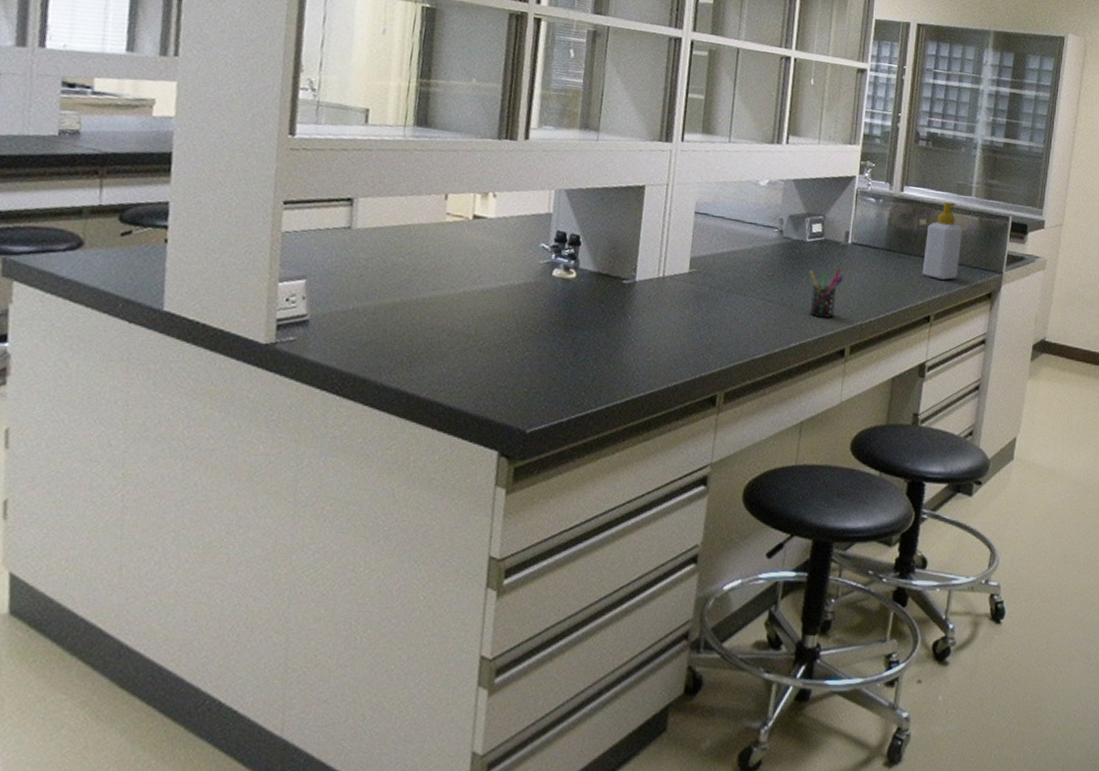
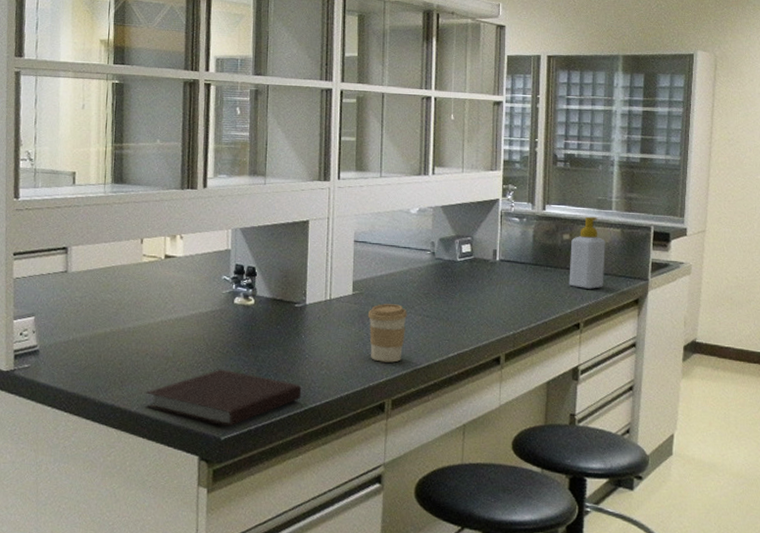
notebook: none [437,351,624,418] -> present [145,369,302,427]
coffee cup: none [704,284,748,351] -> present [367,304,407,363]
pen holder: present [809,268,844,318] -> none [461,284,495,329]

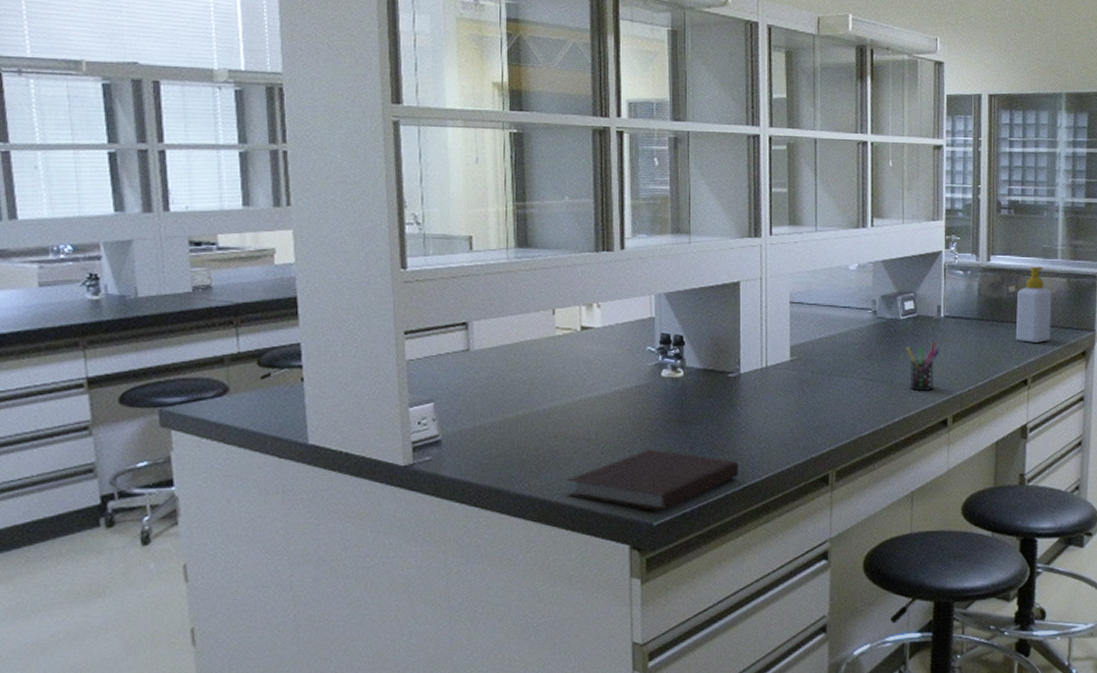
coffee cup: present [367,304,407,363] -> none [807,369,849,431]
pen holder: none [461,284,495,329] -> present [905,342,940,391]

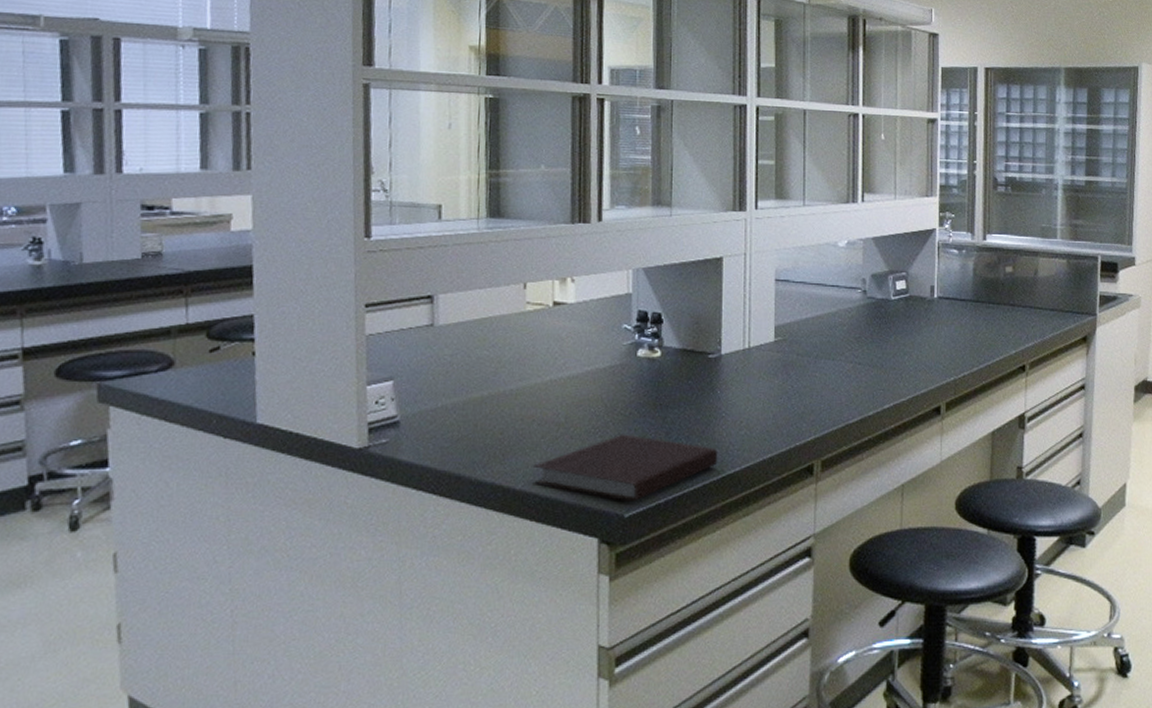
pen holder: present [905,342,940,391] -> none [897,324,933,376]
soap bottle: present [1015,266,1052,343] -> none [1013,246,1051,327]

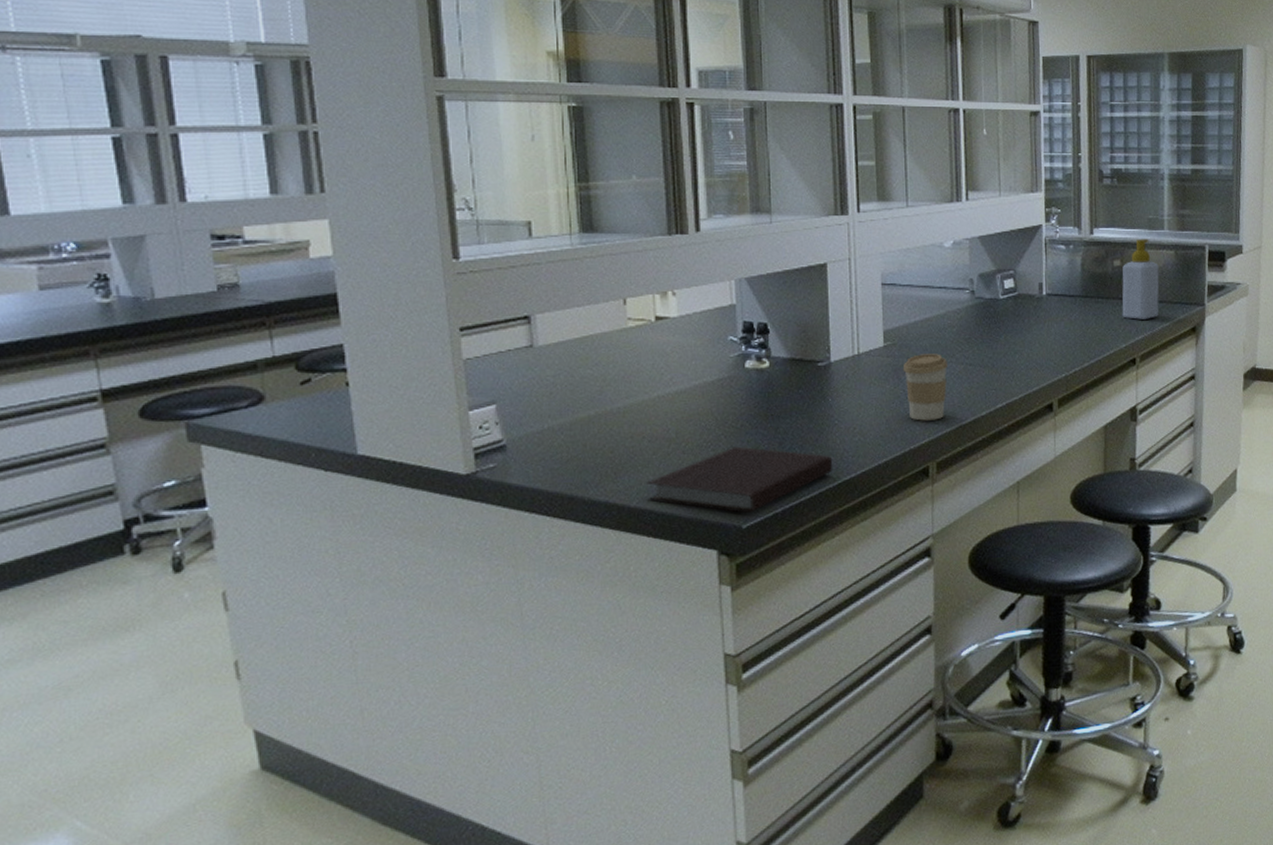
coffee cup: none [792,351,837,418] -> present [902,353,948,421]
soap bottle: none [1013,246,1051,327] -> present [1122,238,1160,320]

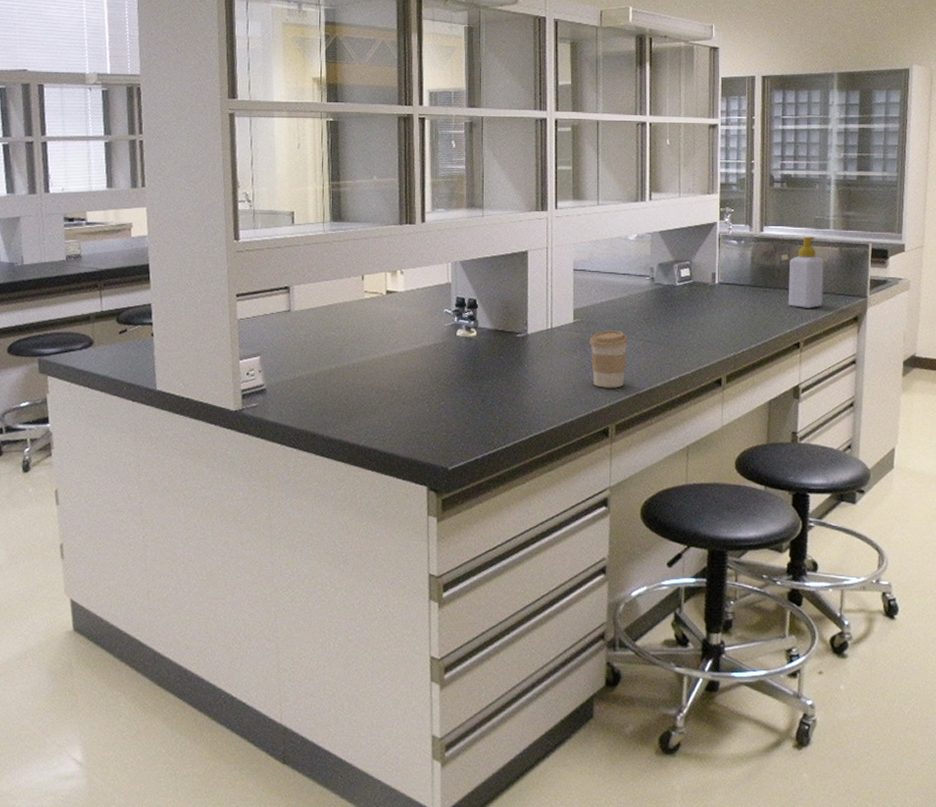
notebook: present [647,446,833,513] -> none [373,401,526,457]

